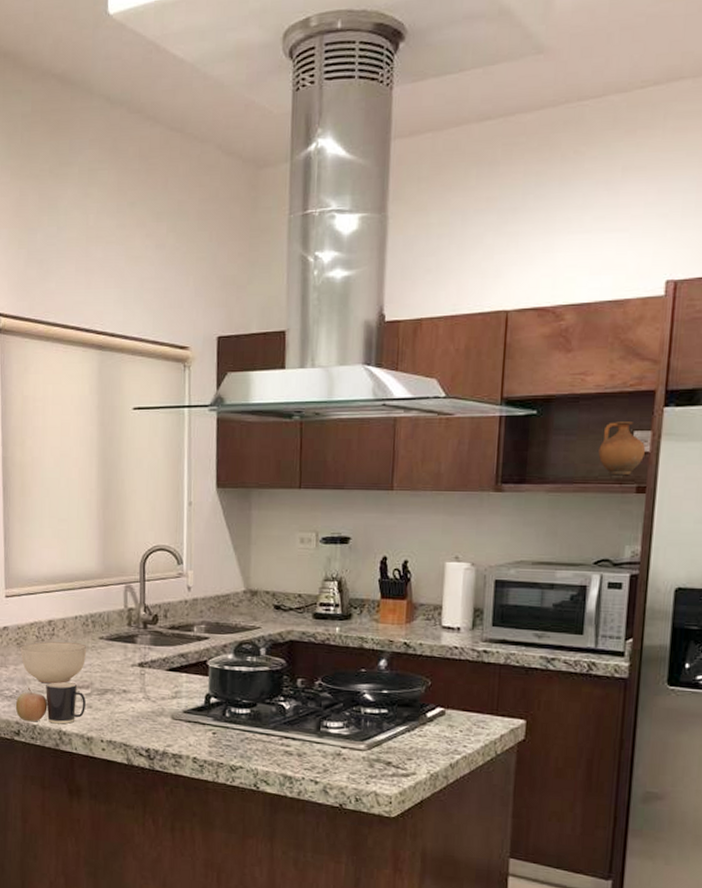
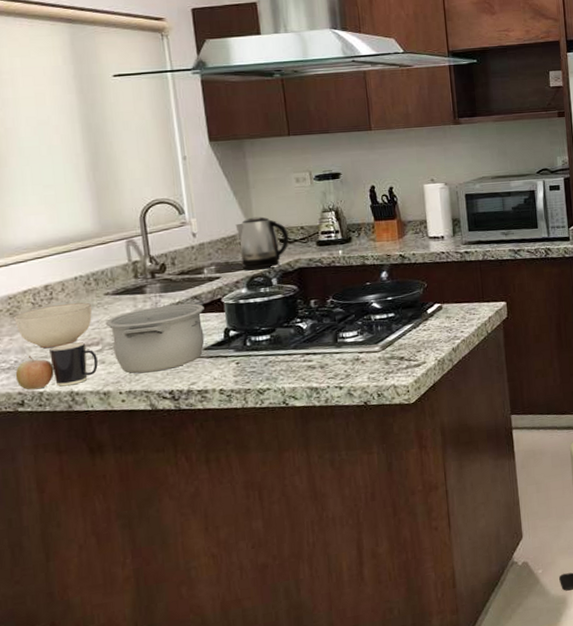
cooking pot: none [96,658,189,727] -> present [105,303,205,374]
kettle: none [231,577,285,636] -> present [235,216,289,271]
ceramic jug: present [598,422,645,476] -> none [526,65,560,106]

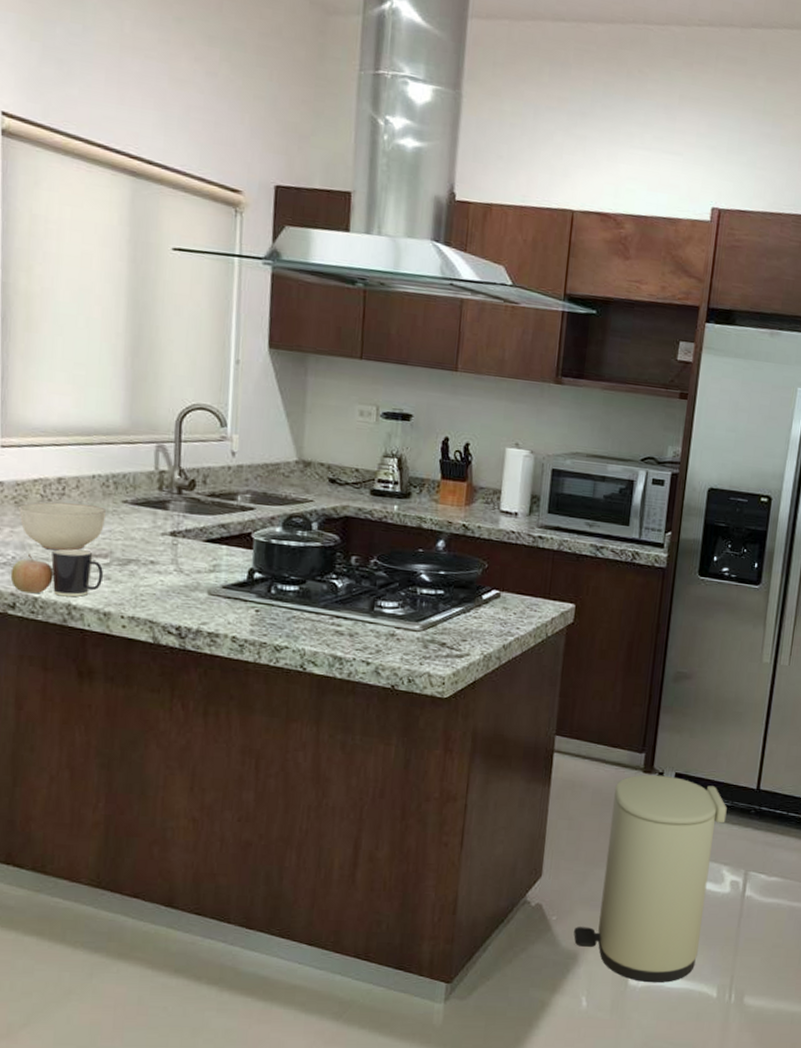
cooking pot: present [105,303,205,374] -> none [117,527,231,602]
kettle: present [235,216,289,271] -> none [281,446,341,510]

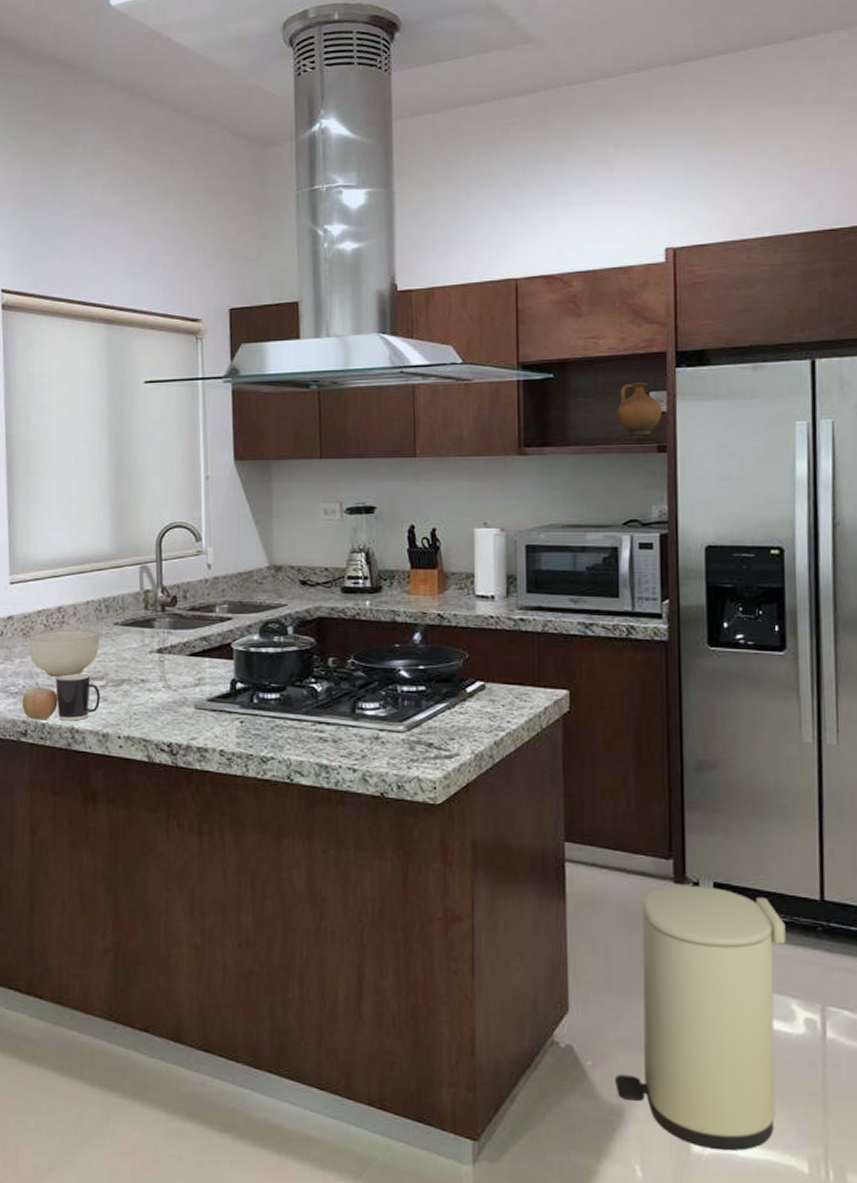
ceramic jug: none [648,330,689,382] -> present [617,383,662,436]

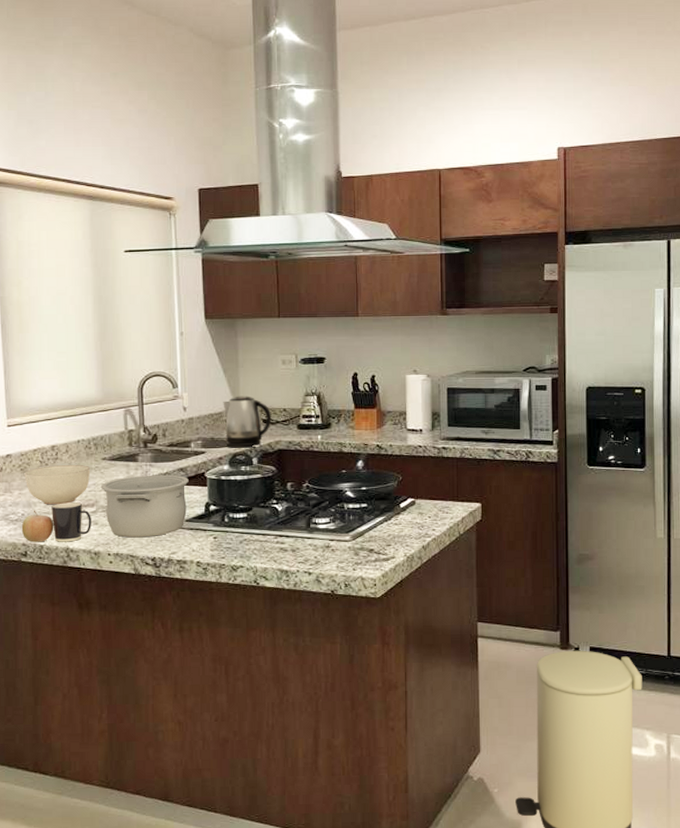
cooking pot: none [111,644,212,719] -> present [100,474,189,538]
kettle: none [253,552,311,614] -> present [223,396,272,448]
ceramic jug: present [617,383,662,436] -> none [519,257,554,300]

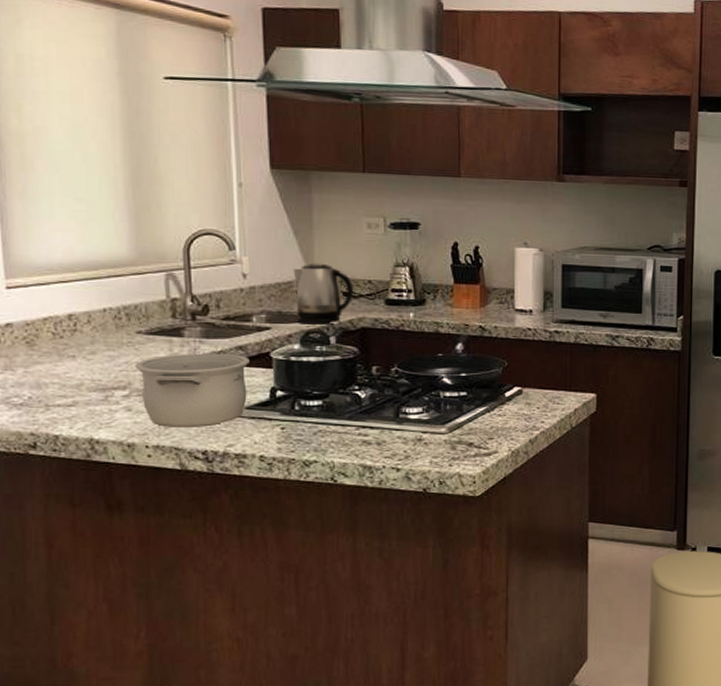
fruit: present [21,510,54,543] -> none [28,392,73,432]
bowl: present [24,464,91,505] -> none [31,337,121,387]
mug: present [50,502,91,542] -> none [67,384,123,432]

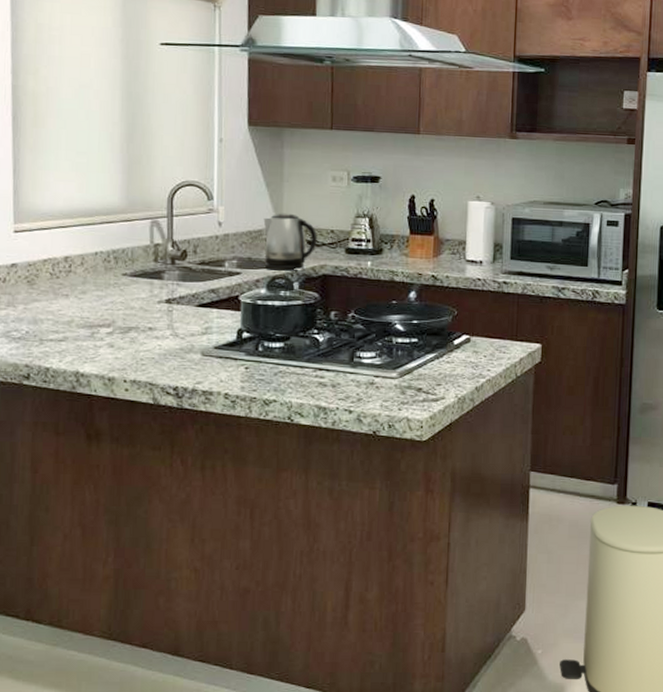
cooking pot: present [134,353,250,427] -> none [119,295,220,364]

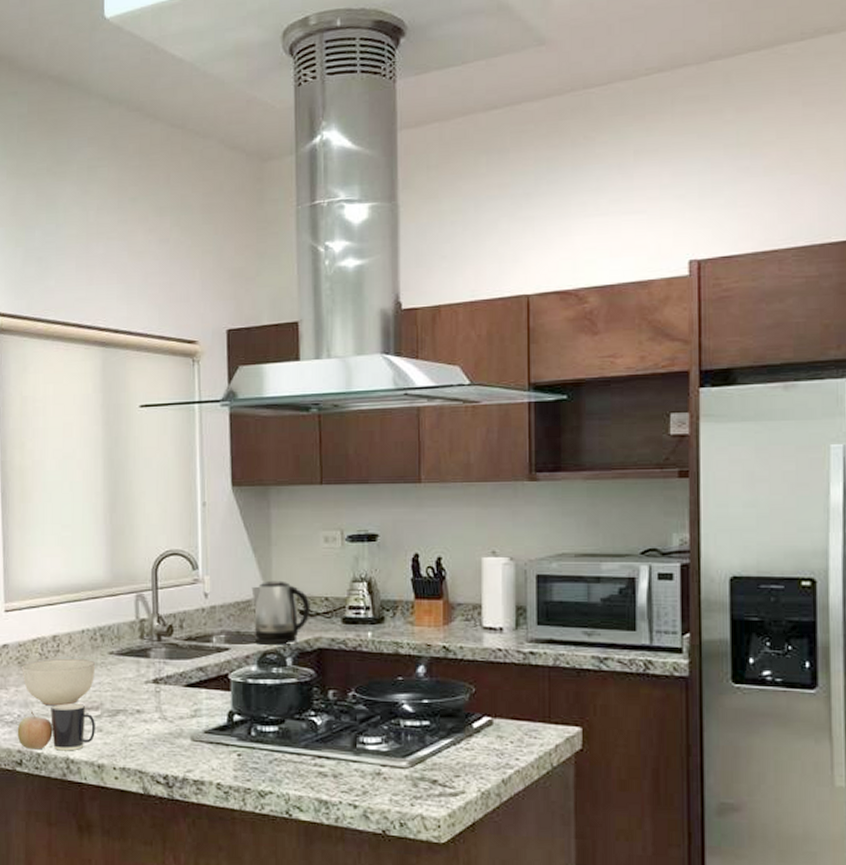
fruit: none [24,328,63,364] -> present [17,711,53,750]
bowl: none [31,278,109,323] -> present [22,658,96,706]
mug: none [60,321,107,365] -> present [49,703,95,751]

